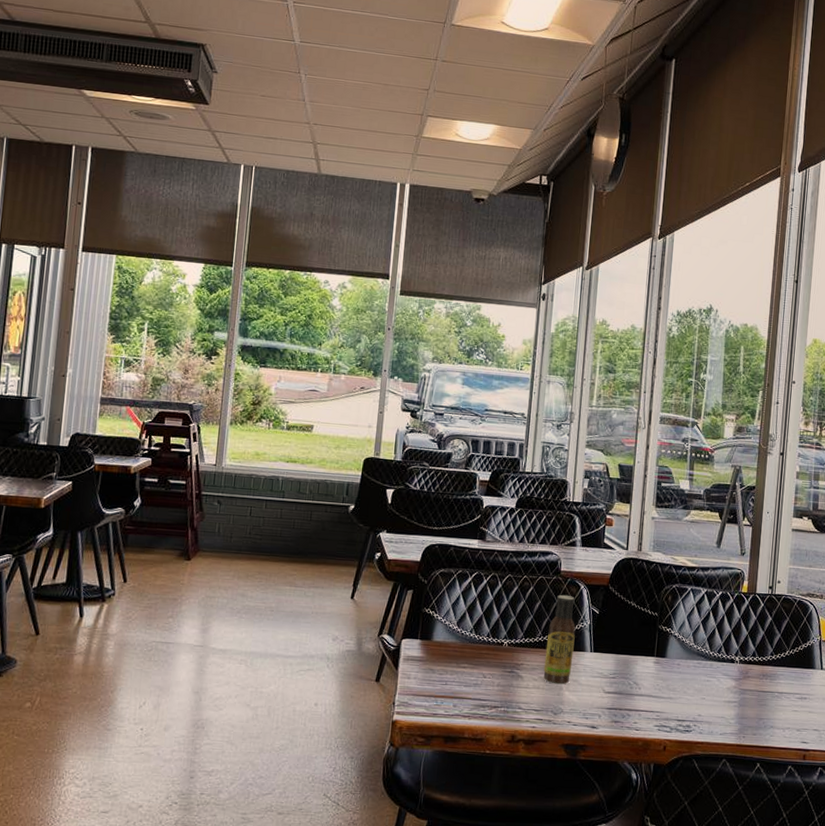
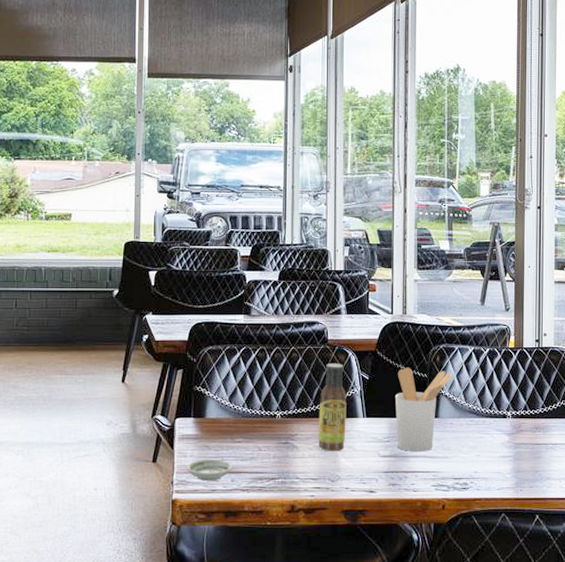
saucer: none [408,682,456,705] -> present [186,459,233,482]
utensil holder: none [622,604,683,691] -> present [395,367,452,452]

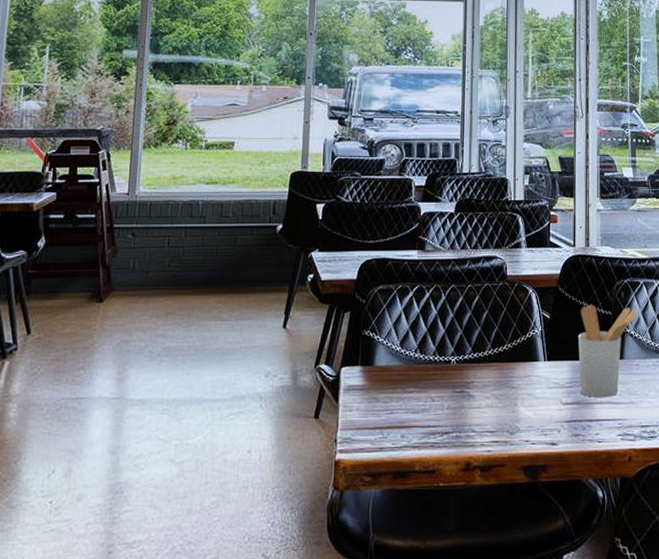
saucer: present [186,459,233,482] -> none [351,412,403,439]
sauce bottle: present [318,363,347,452] -> none [496,301,527,401]

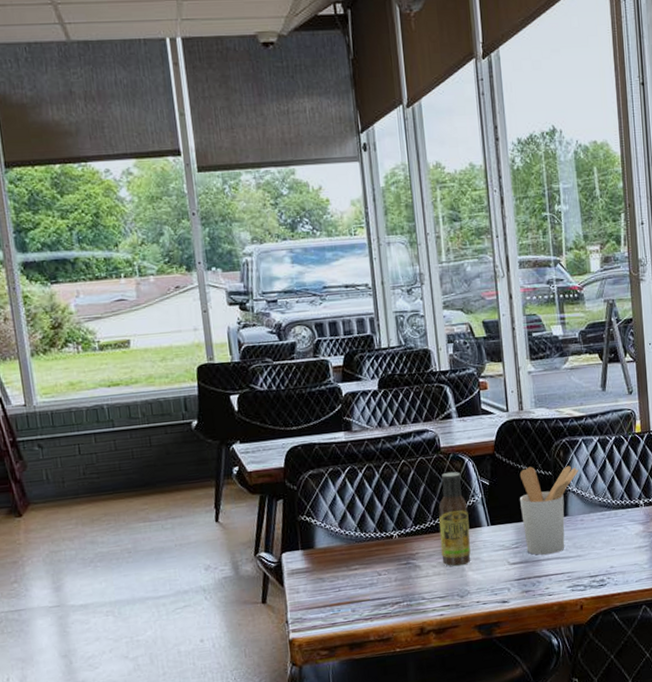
sauce bottle: none [496,301,527,401] -> present [438,471,471,567]

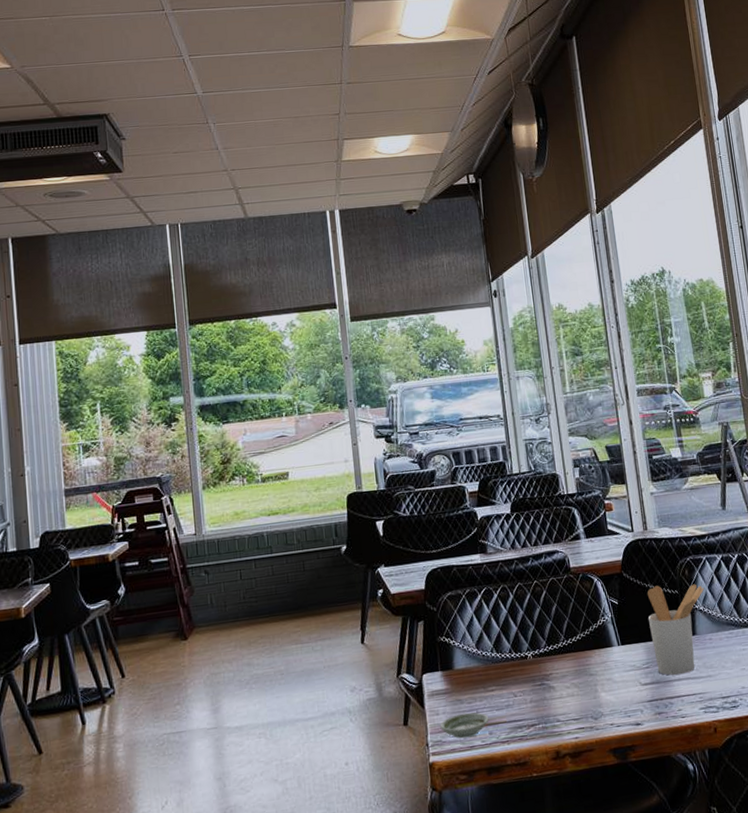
saucer: none [300,590,352,616] -> present [440,712,489,739]
sauce bottle: present [438,471,471,567] -> none [570,591,604,688]

